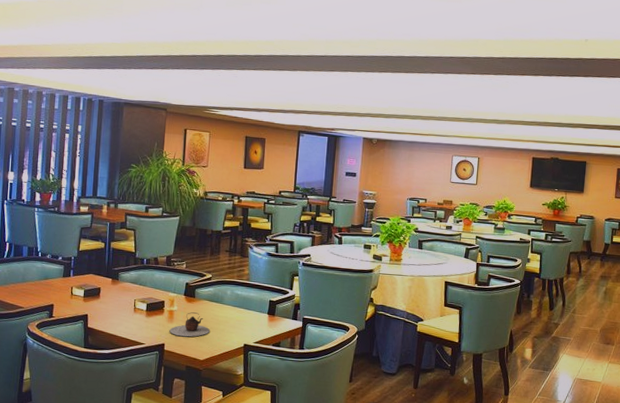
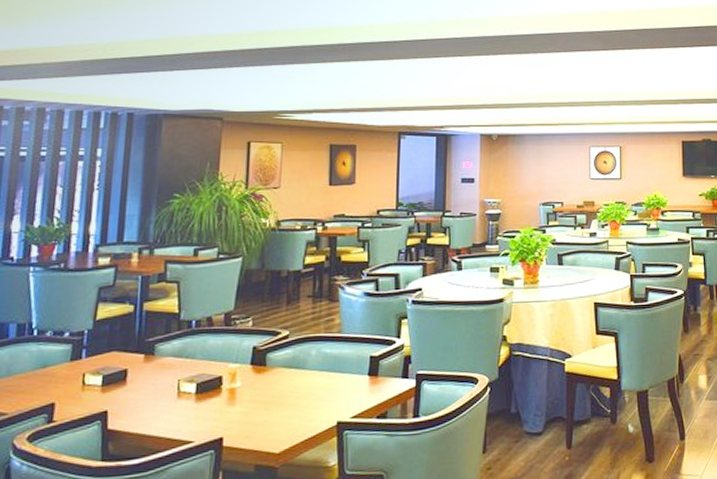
teapot: present [169,312,211,337] -> none [230,386,290,424]

